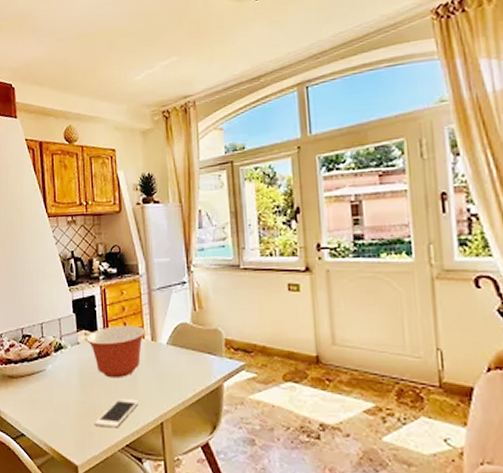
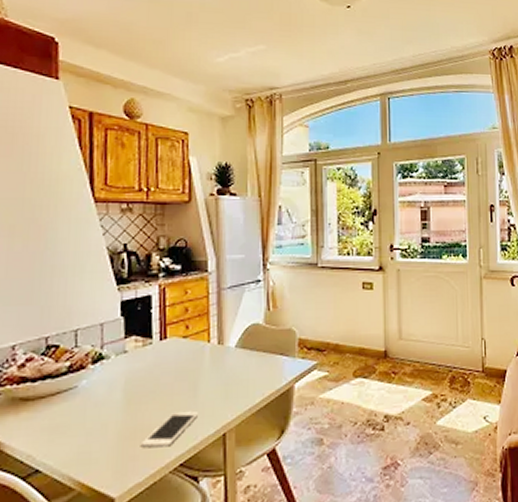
mixing bowl: present [86,325,146,378] -> none [137,328,212,390]

